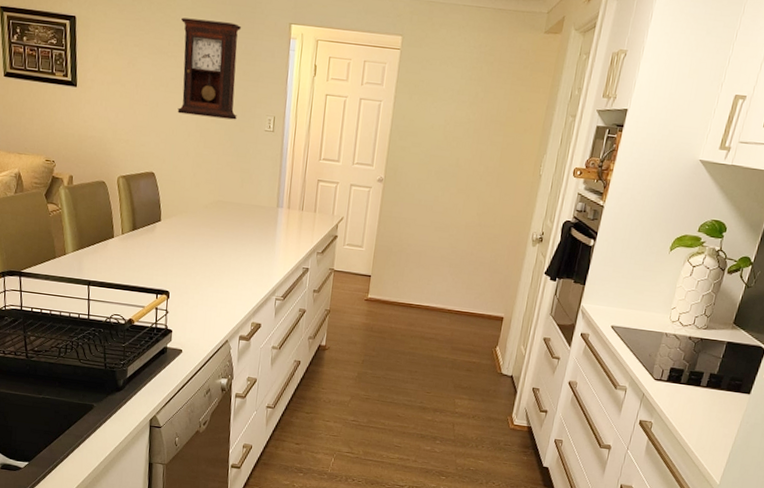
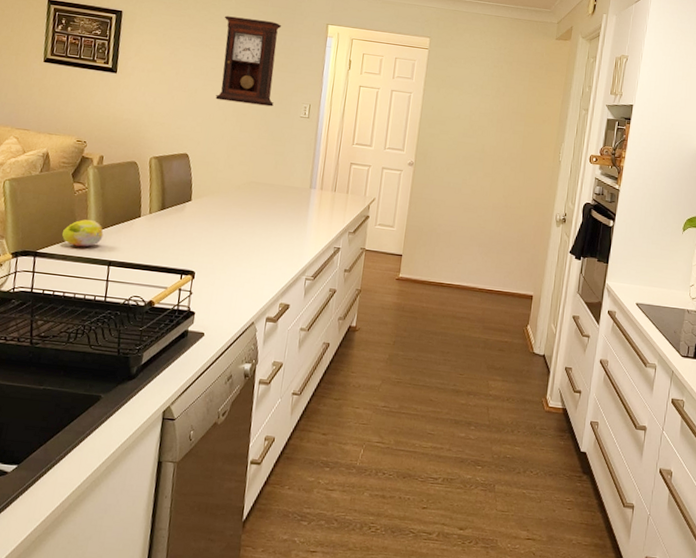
fruit: none [43,240,81,267] -> present [62,219,104,247]

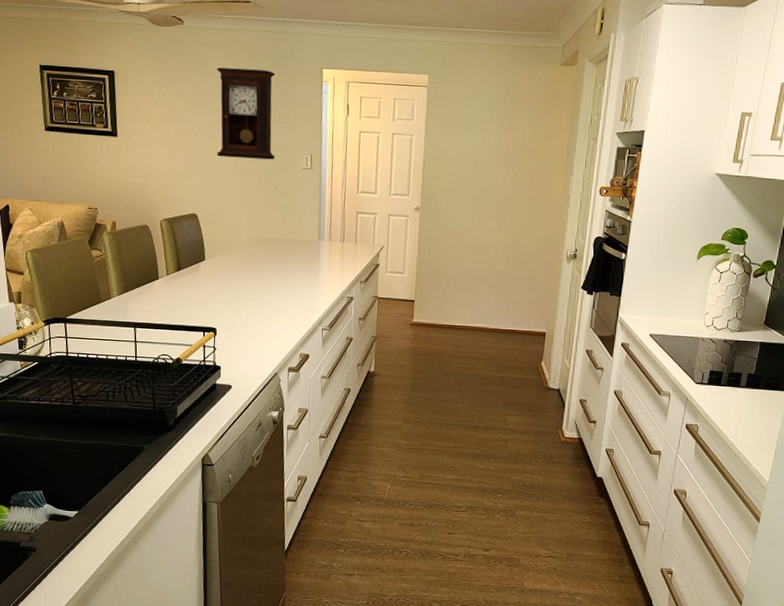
fruit: present [62,219,104,247] -> none [88,284,126,311]

